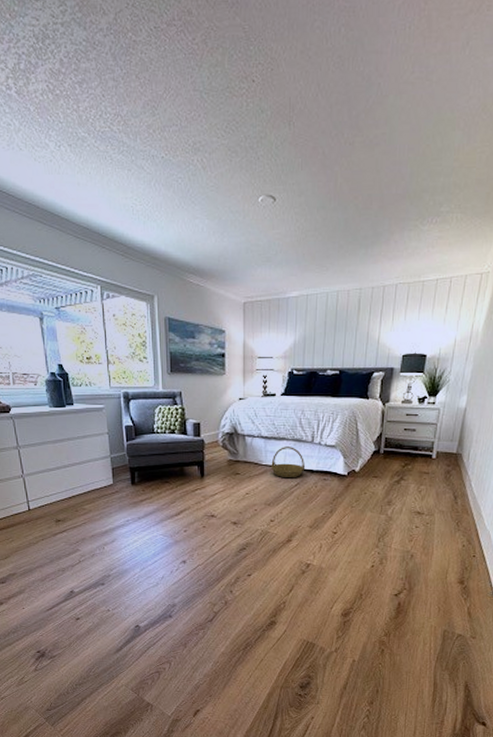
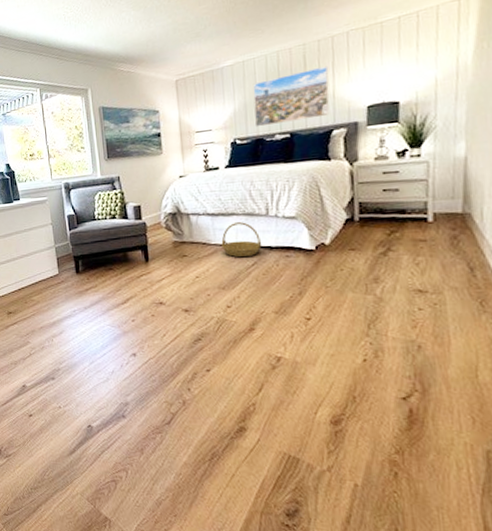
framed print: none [311,312,378,361] -> present [252,65,330,128]

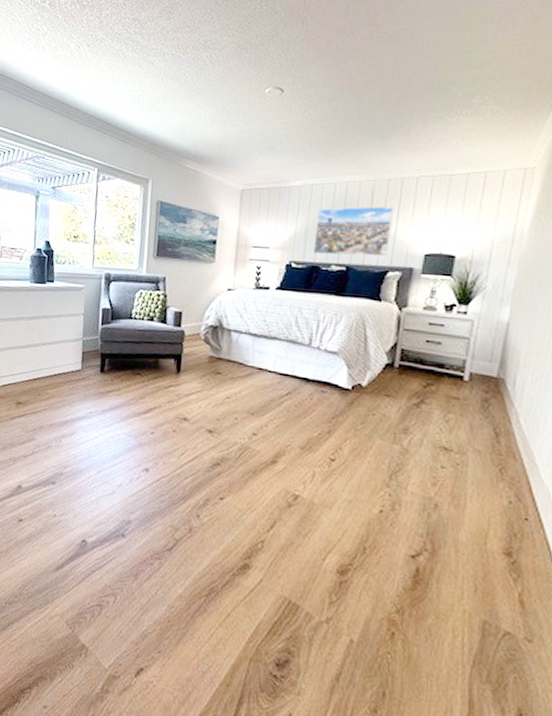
basket: present [221,222,261,258] -> none [258,347,299,386]

